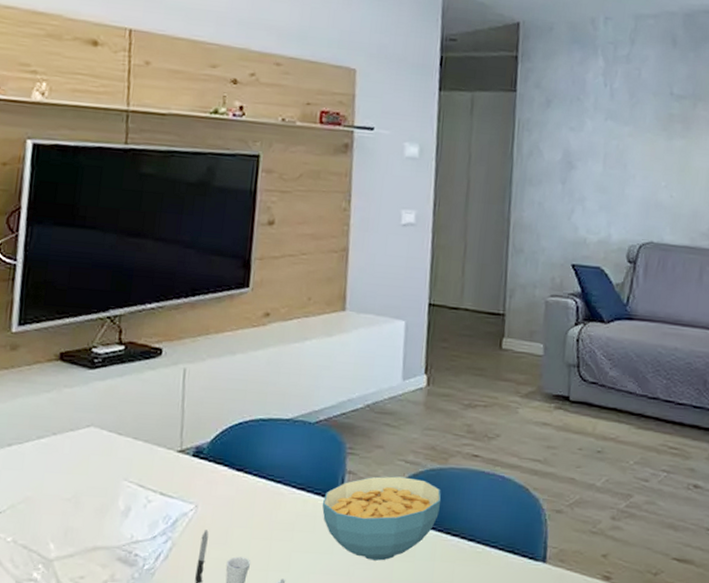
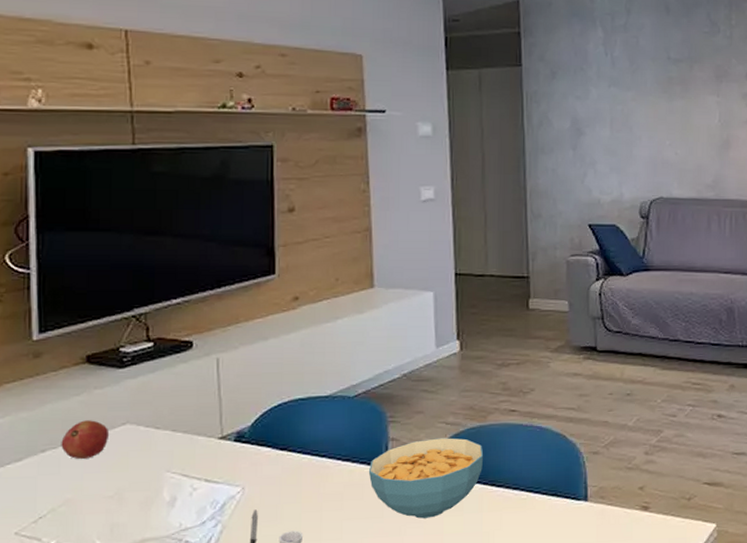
fruit: none [27,418,74,458] -> present [61,420,110,459]

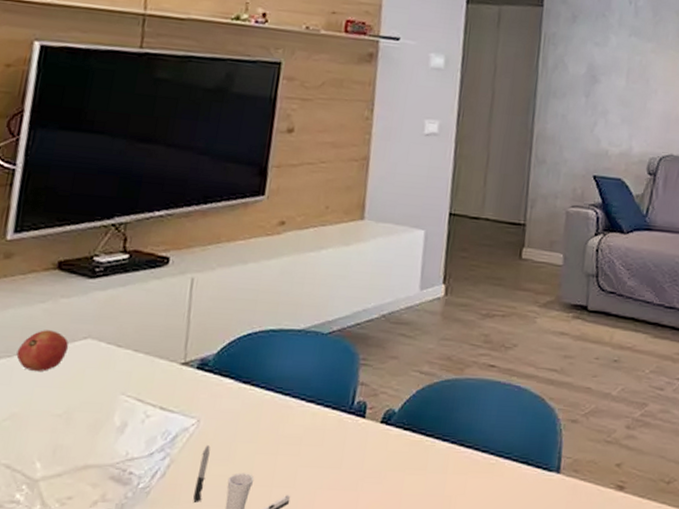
cereal bowl: present [368,438,484,519] -> none [332,387,456,474]

